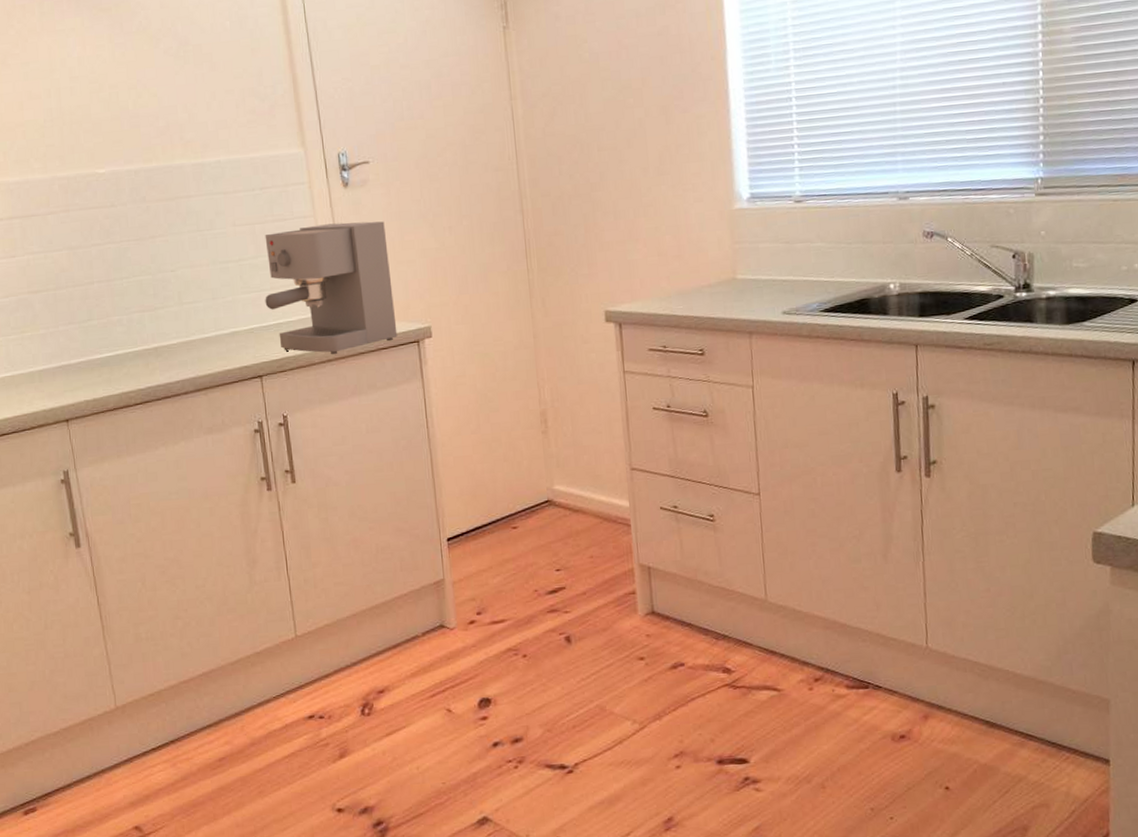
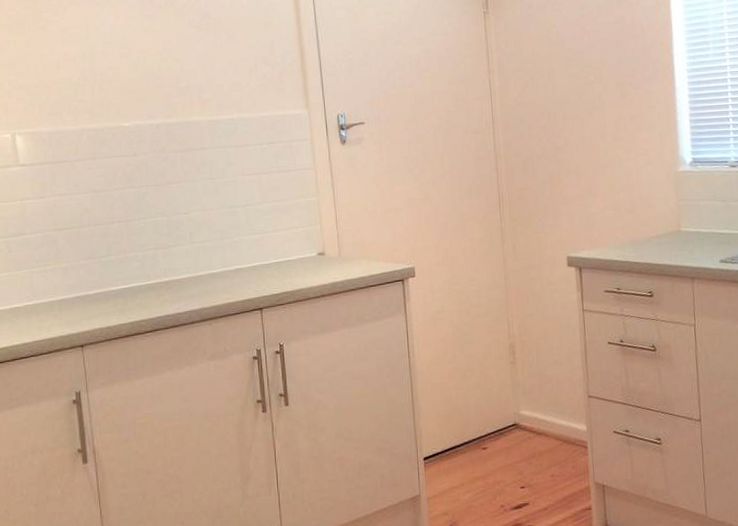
coffee maker: present [265,221,398,355] -> none [268,174,385,291]

